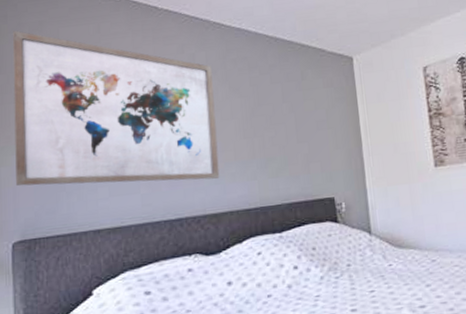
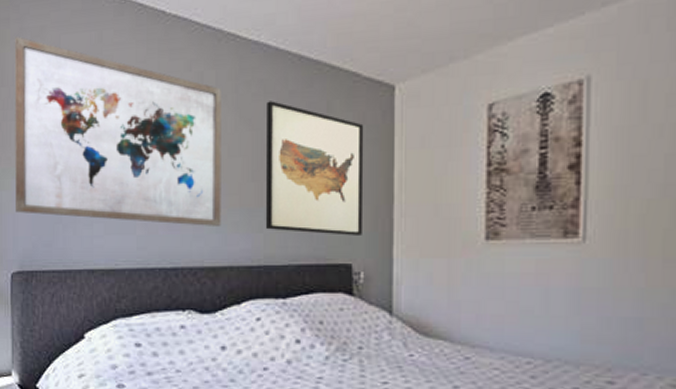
wall art: none [251,73,340,177] -> present [265,101,364,236]

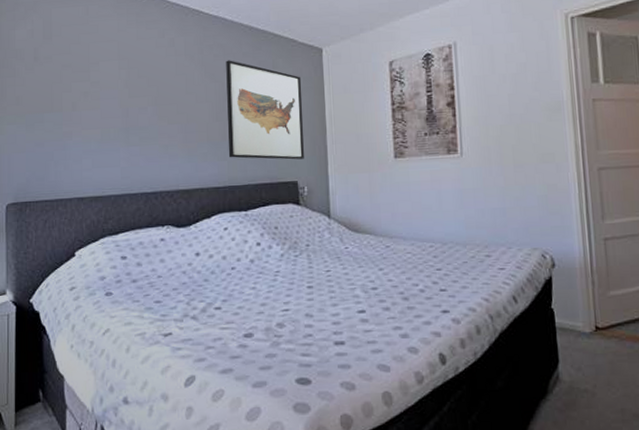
wall art: present [14,36,221,226] -> none [9,9,193,158]

